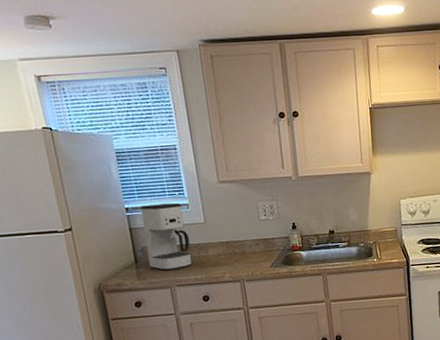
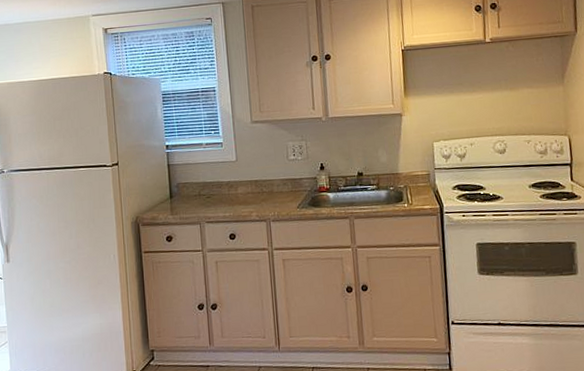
coffee maker: present [140,202,193,271] -> none [179,141,222,207]

